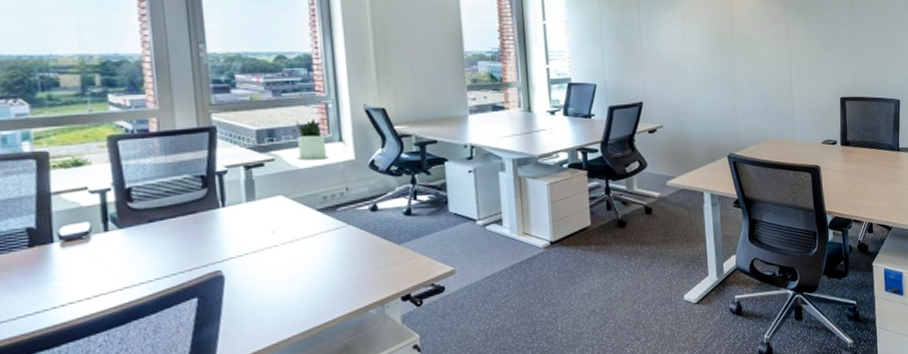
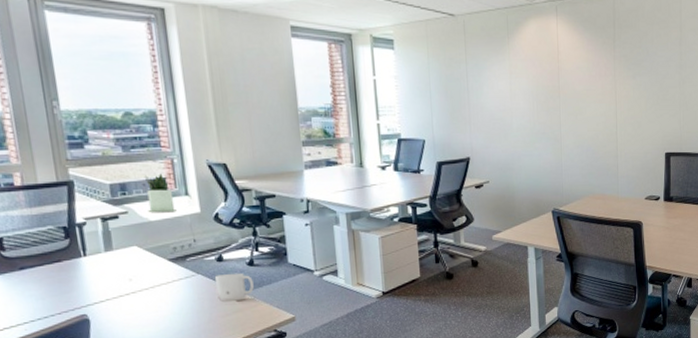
mug: none [367,223,411,256] -> present [214,272,254,303]

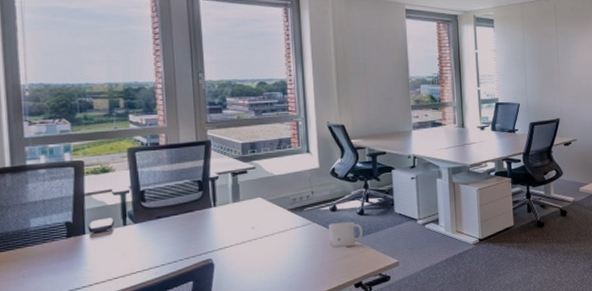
planter: present [144,173,177,213] -> none [272,134,298,169]

